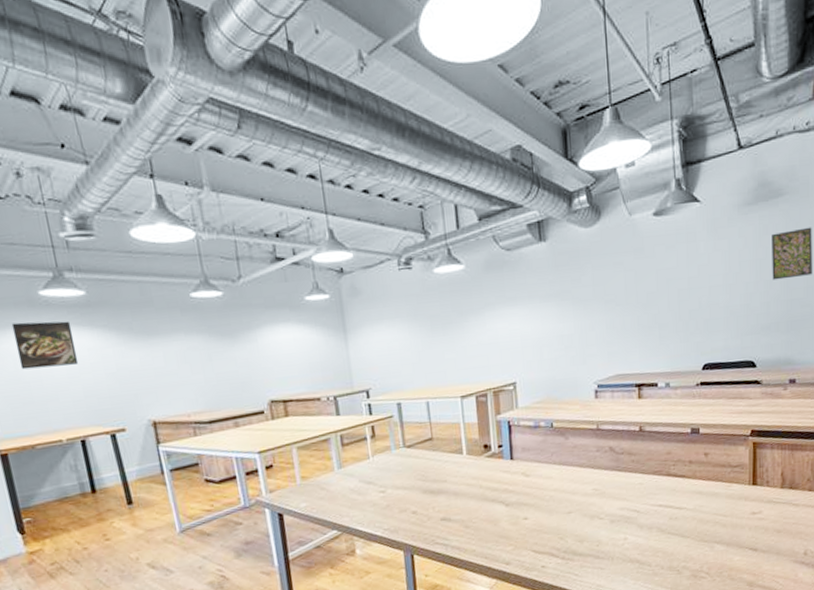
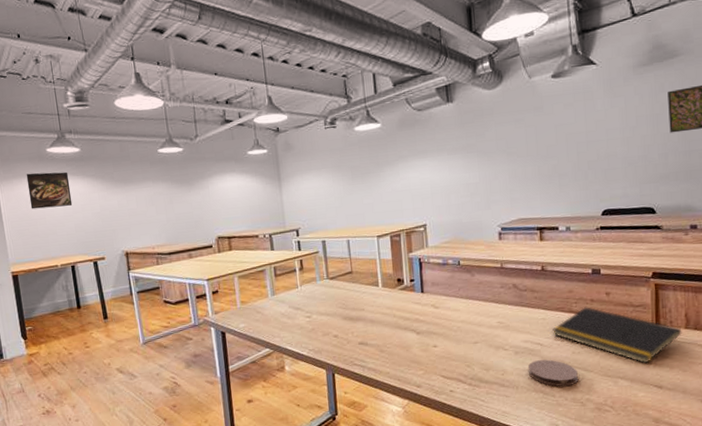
coaster: none [624,526,675,556] -> present [528,359,578,387]
notepad: none [649,469,778,527] -> present [551,307,682,364]

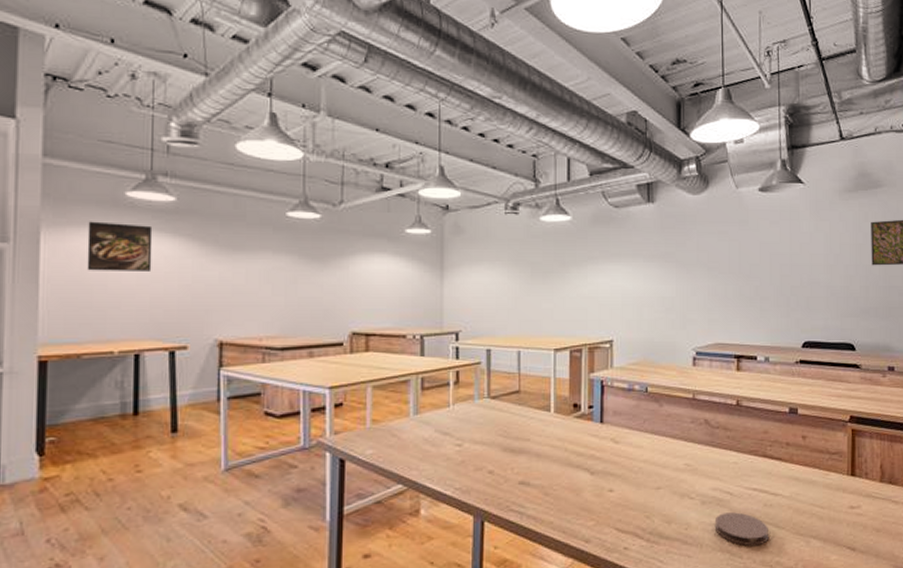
notepad: present [551,307,682,364] -> none [743,451,877,521]

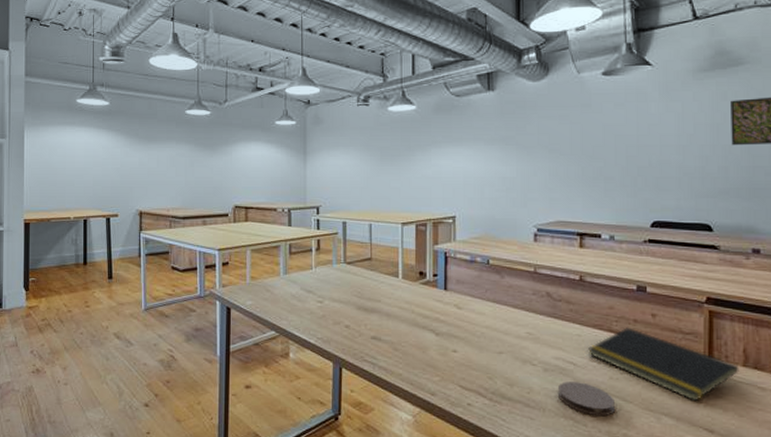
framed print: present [87,221,153,271] -> none [53,122,94,158]
notepad: none [743,451,877,521] -> present [587,327,739,402]

